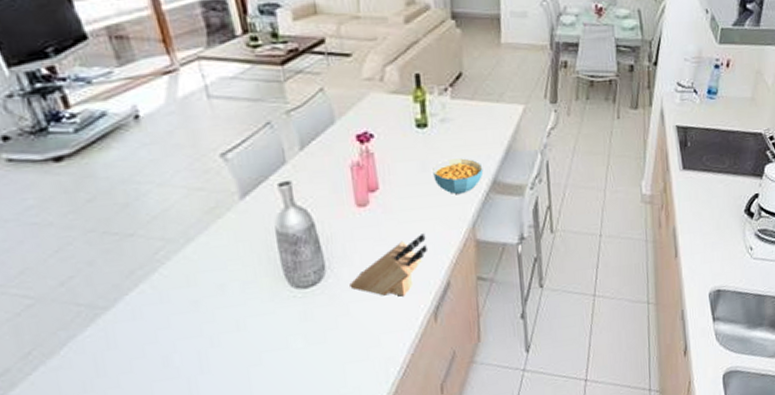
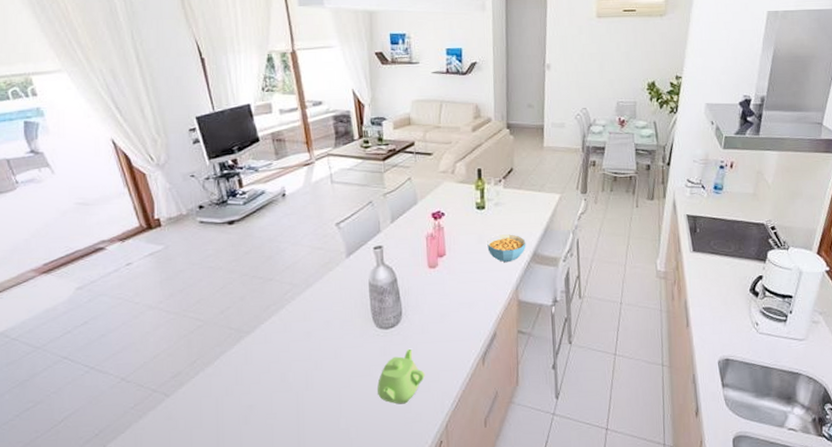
teapot: none [299,310,362,379] -> present [377,348,425,404]
knife block: present [350,233,429,297] -> none [419,292,481,342]

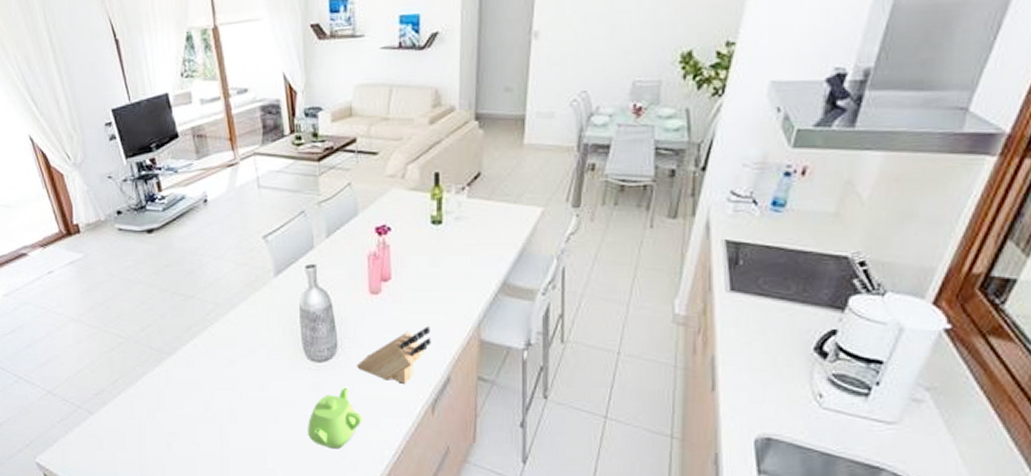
knife block: none [419,292,481,342] -> present [357,326,432,384]
cereal bowl: present [487,234,526,262] -> none [443,257,494,291]

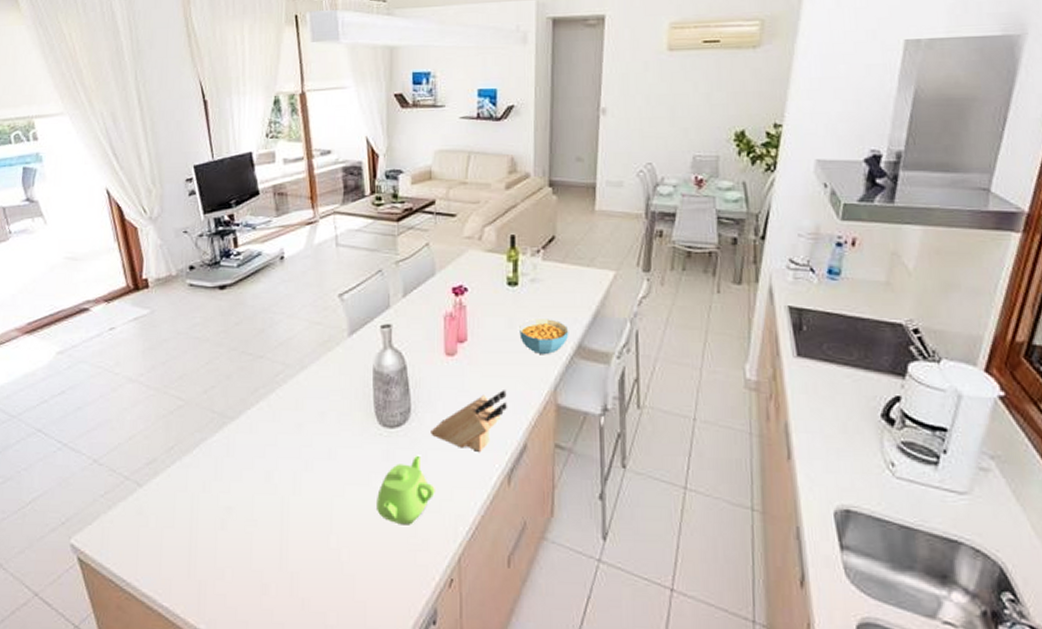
cereal bowl: none [443,257,494,291] -> present [519,319,569,354]

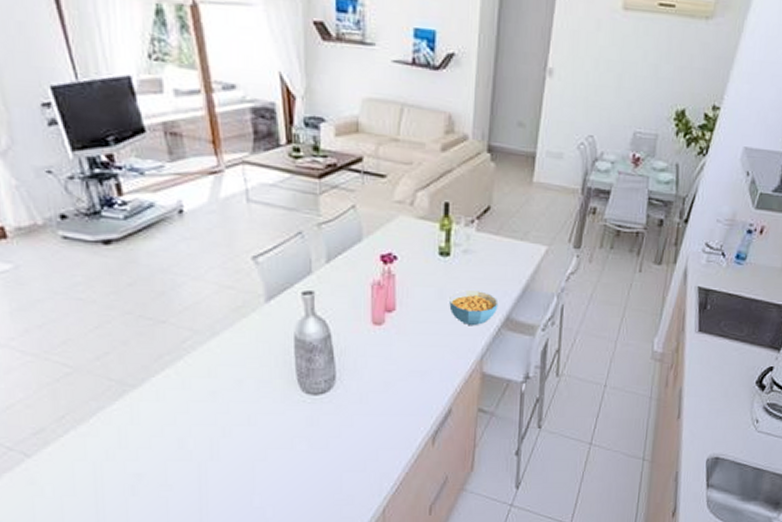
teapot: present [377,455,435,525] -> none [301,420,361,484]
knife block: present [431,390,508,452] -> none [356,359,435,416]

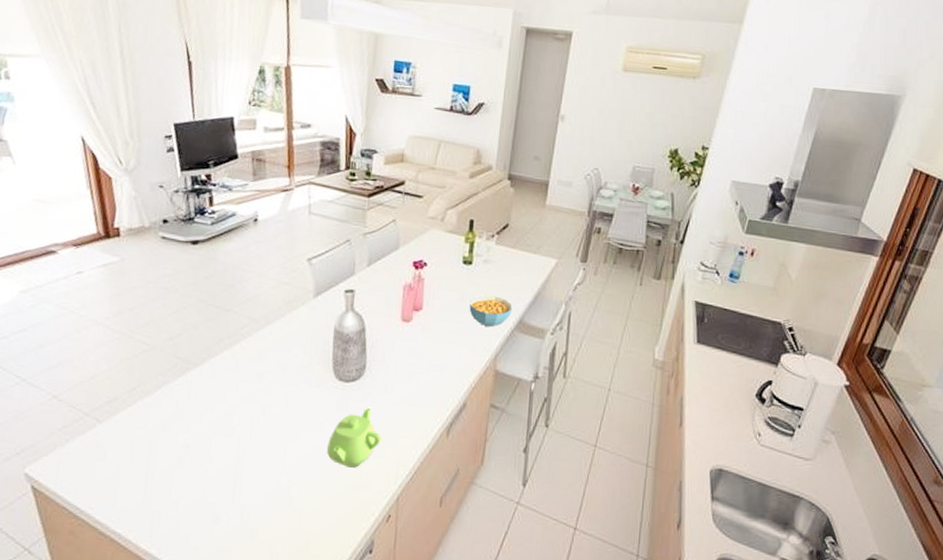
teapot: none [301,420,361,484] -> present [327,407,382,468]

